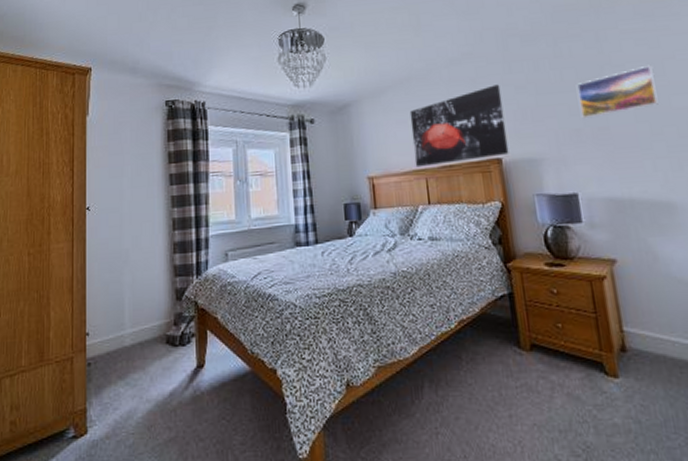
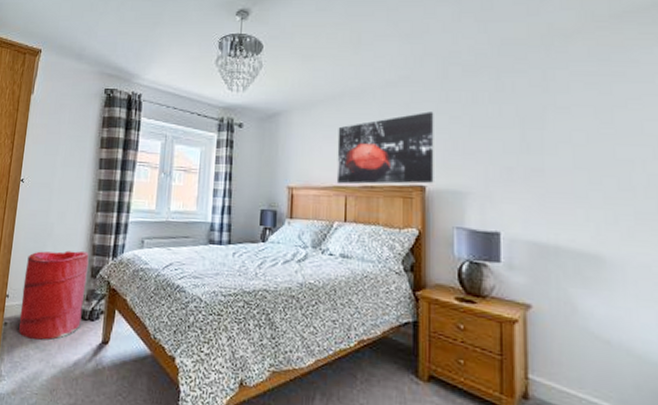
laundry hamper: none [103,274,172,376] -> present [19,250,89,340]
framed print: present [577,64,659,119] -> none [516,110,601,158]

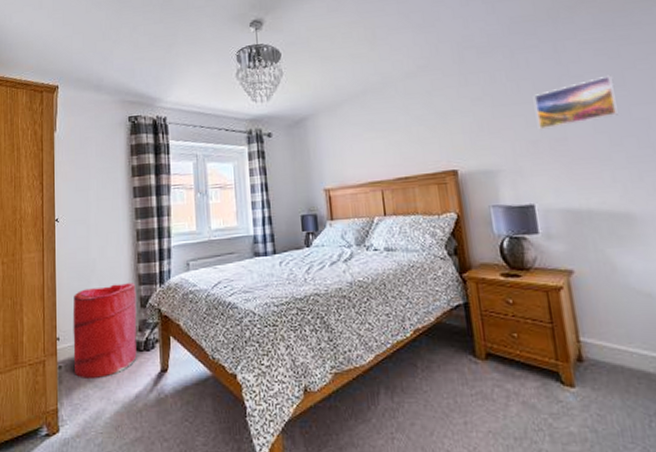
wall art: present [336,111,434,185] -> none [365,97,465,180]
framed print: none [516,110,601,158] -> present [534,75,618,130]

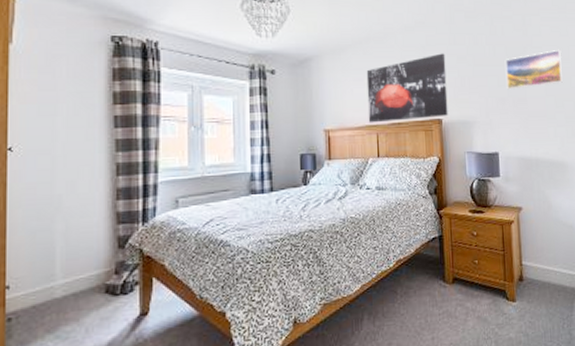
laundry hamper: present [72,283,137,378] -> none [28,222,113,330]
wall art: none [365,97,465,180] -> present [366,53,448,123]

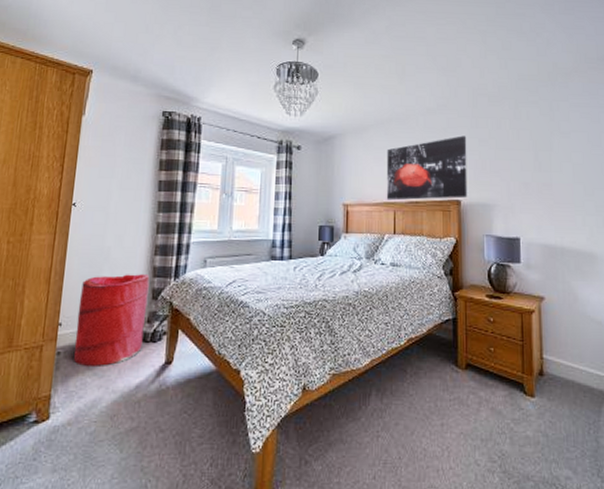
laundry hamper: none [28,222,113,330] -> present [74,274,150,366]
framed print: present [505,49,563,90] -> none [530,135,593,175]

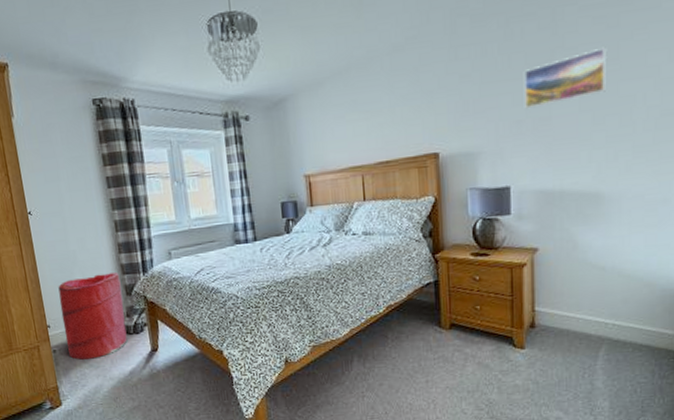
wall art: present [386,136,468,201] -> none [348,73,447,164]
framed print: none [530,135,593,175] -> present [525,46,606,109]

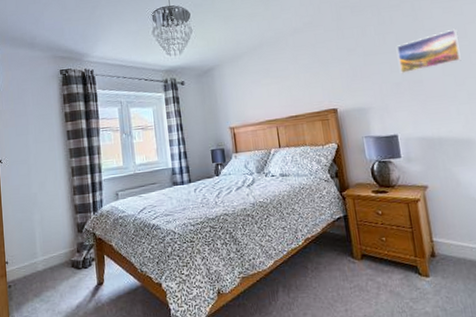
laundry hamper: present [58,272,128,360] -> none [18,212,77,295]

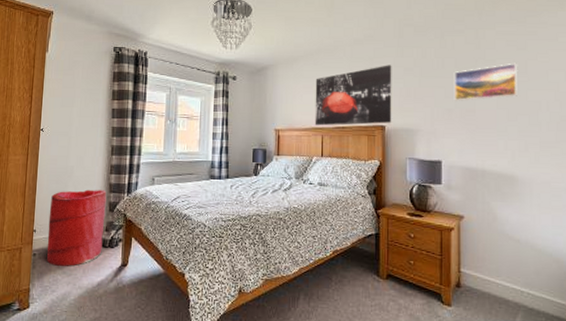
laundry hamper: none [18,212,77,295] -> present [47,189,107,266]
wall art: none [262,48,343,118] -> present [314,65,392,126]

